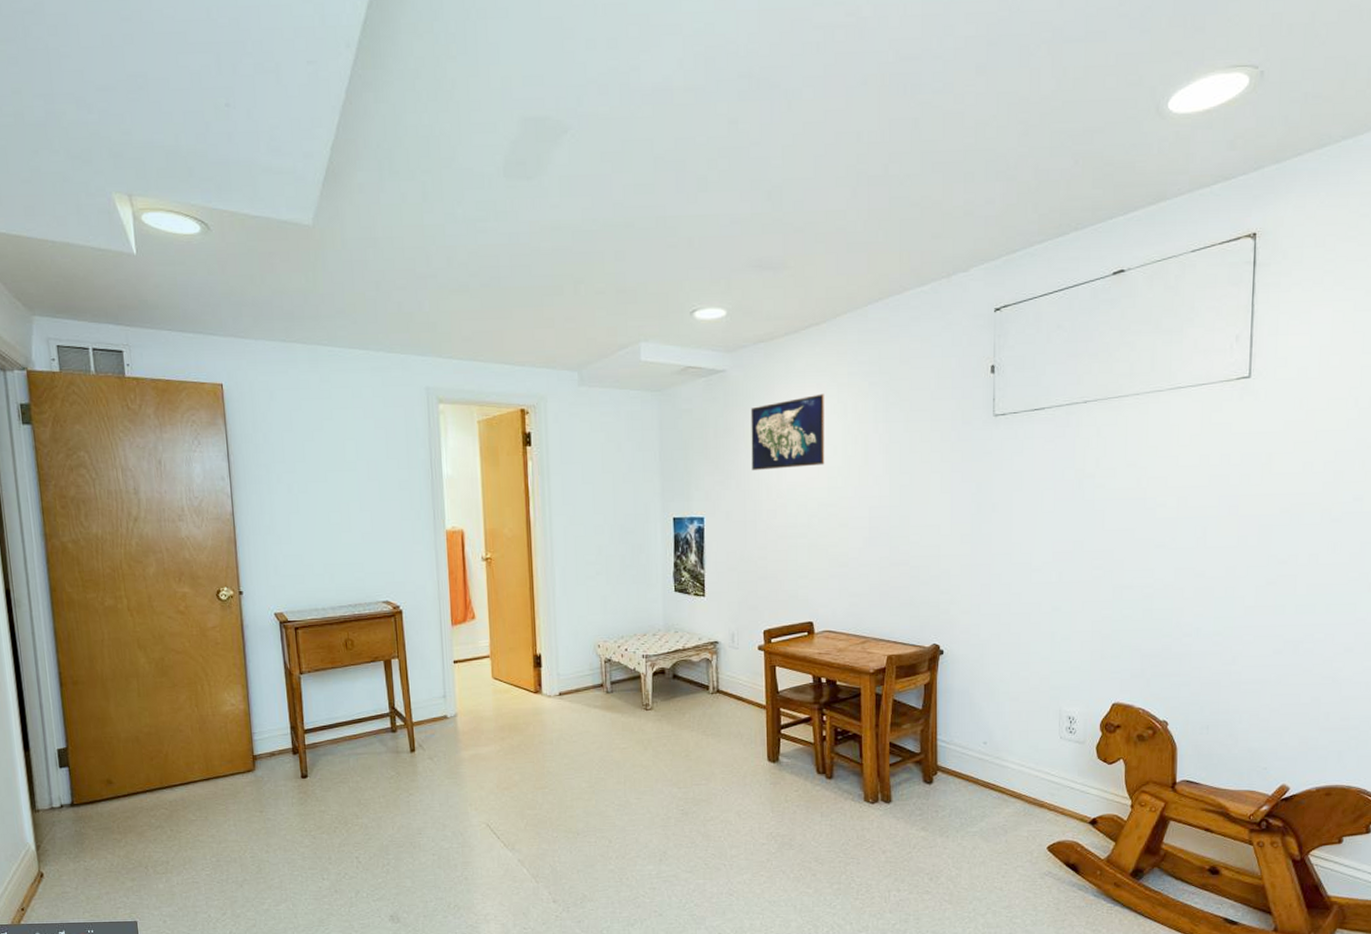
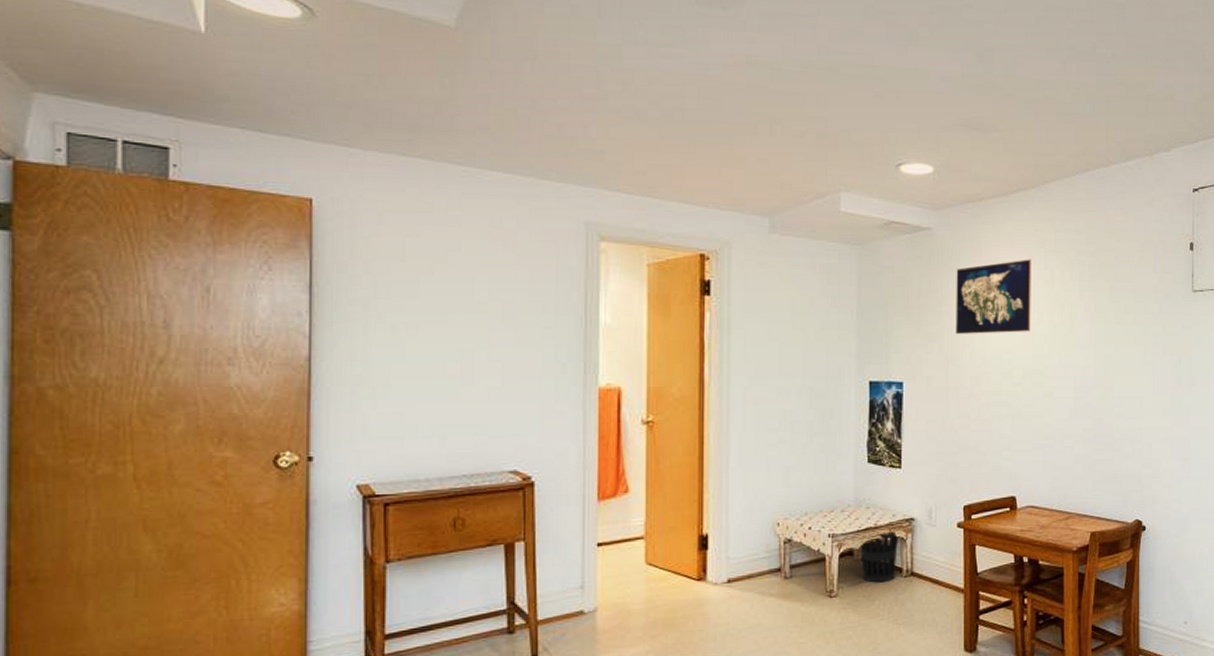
wastebasket: none [670,652,705,699] -> present [860,530,899,583]

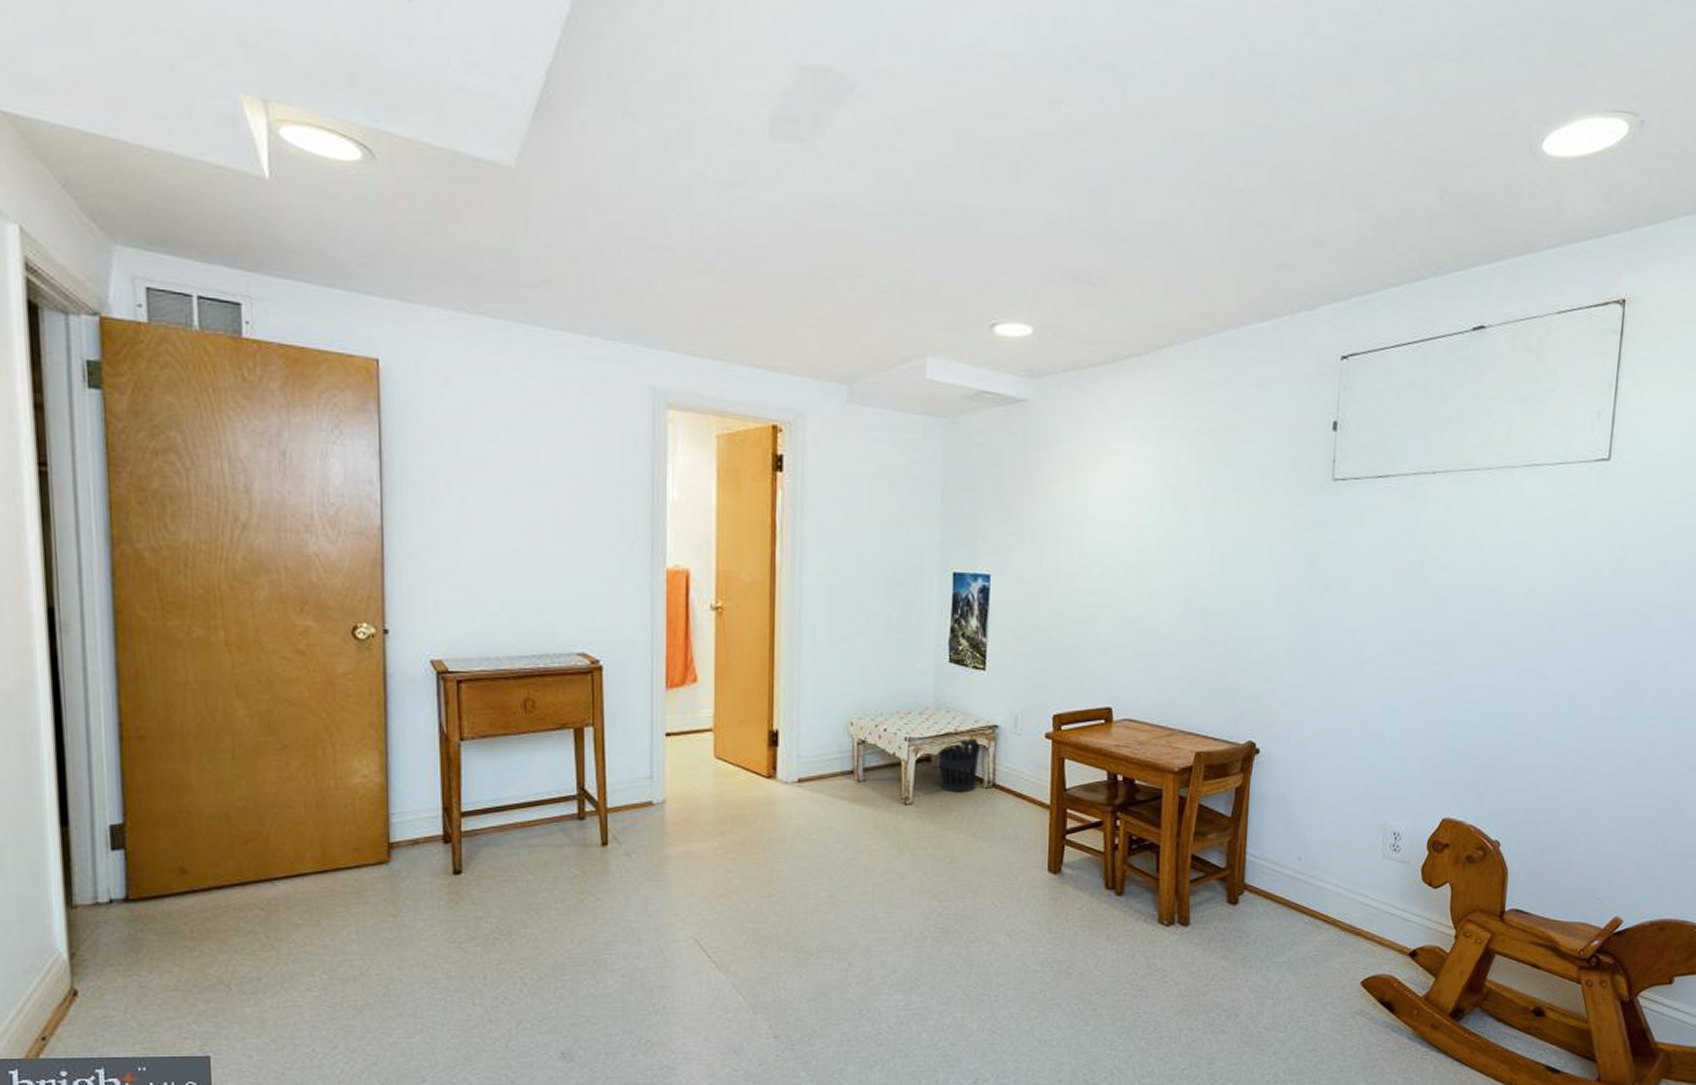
map: present [956,259,1031,334] -> none [1051,437,1142,523]

